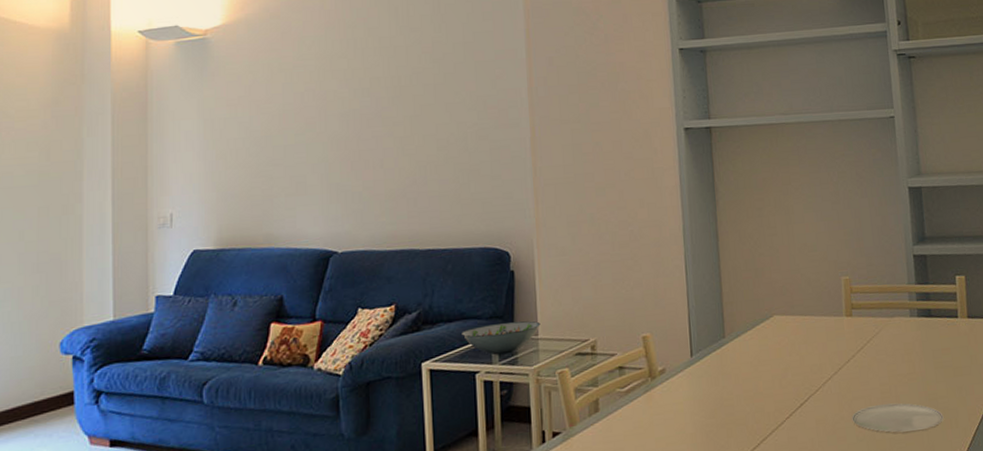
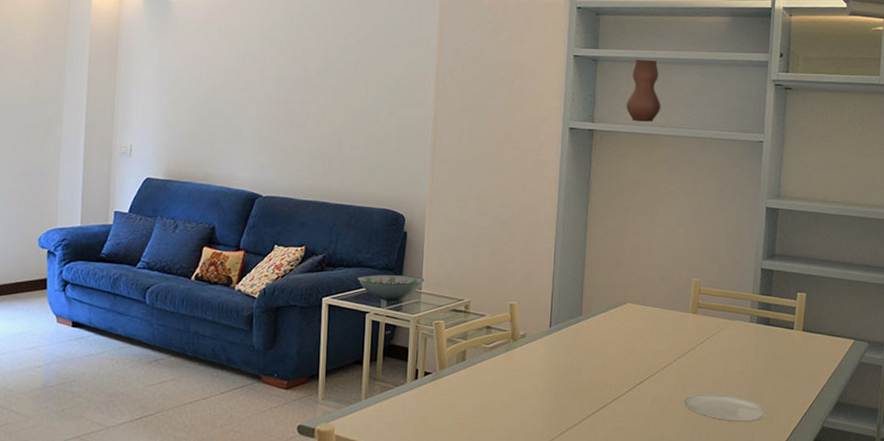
vase: none [742,43,781,112] -> present [625,59,661,122]

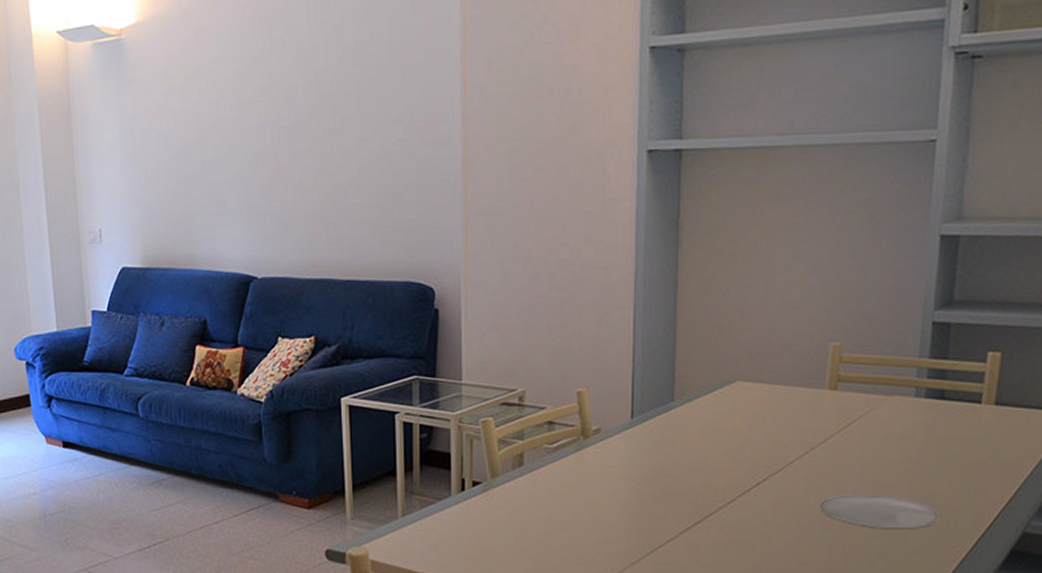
decorative bowl: present [358,274,424,301] -> none [382,363,465,397]
vase: present [625,59,661,122] -> none [727,38,780,132]

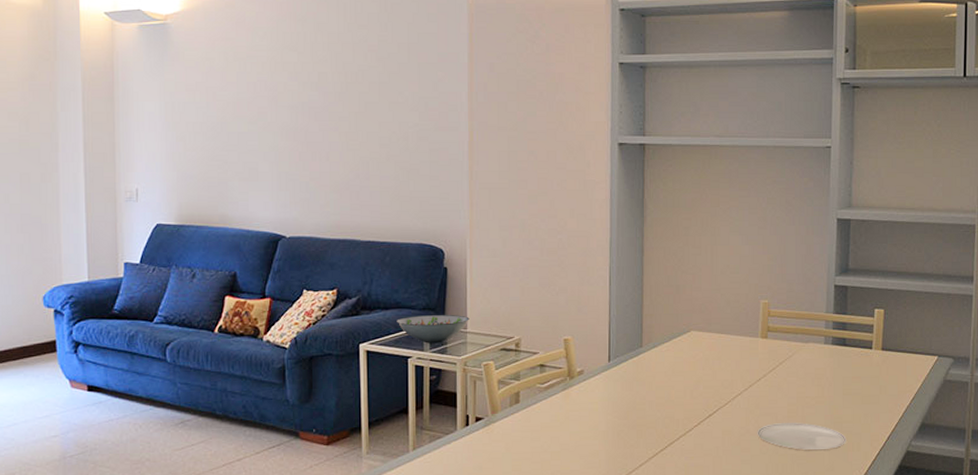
decorative bowl: none [382,363,465,397] -> present [397,314,470,344]

